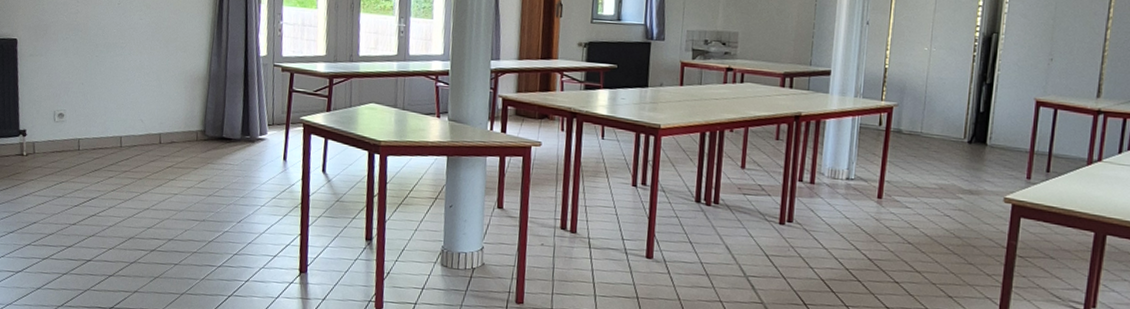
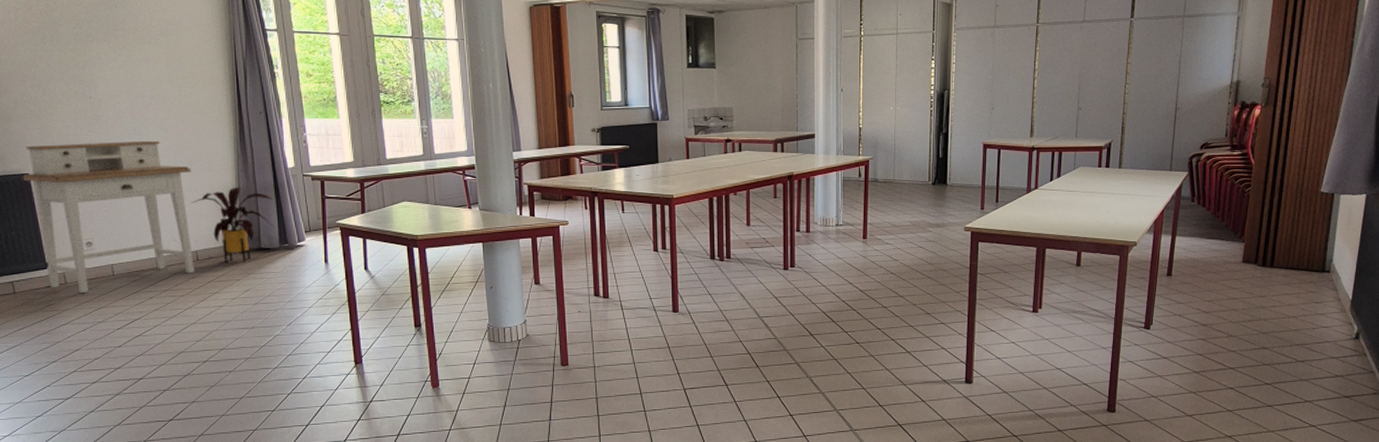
desk: none [9,11,167,165] -> present [21,140,194,293]
house plant: none [161,71,241,151] -> present [191,186,274,264]

